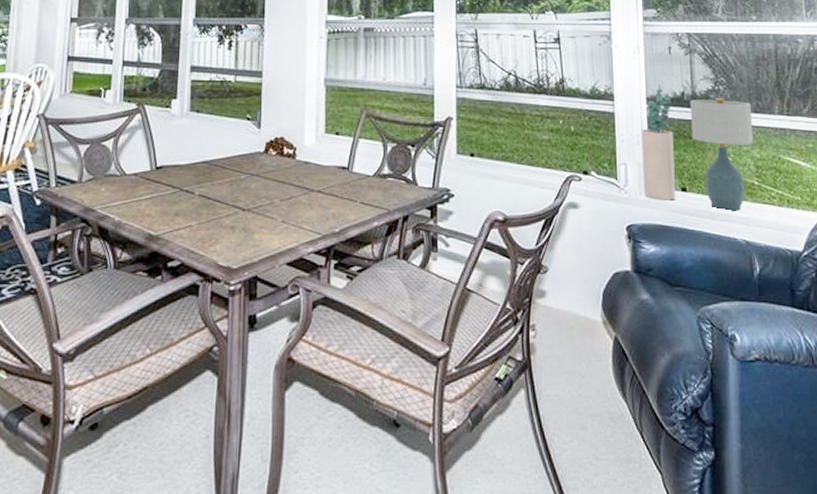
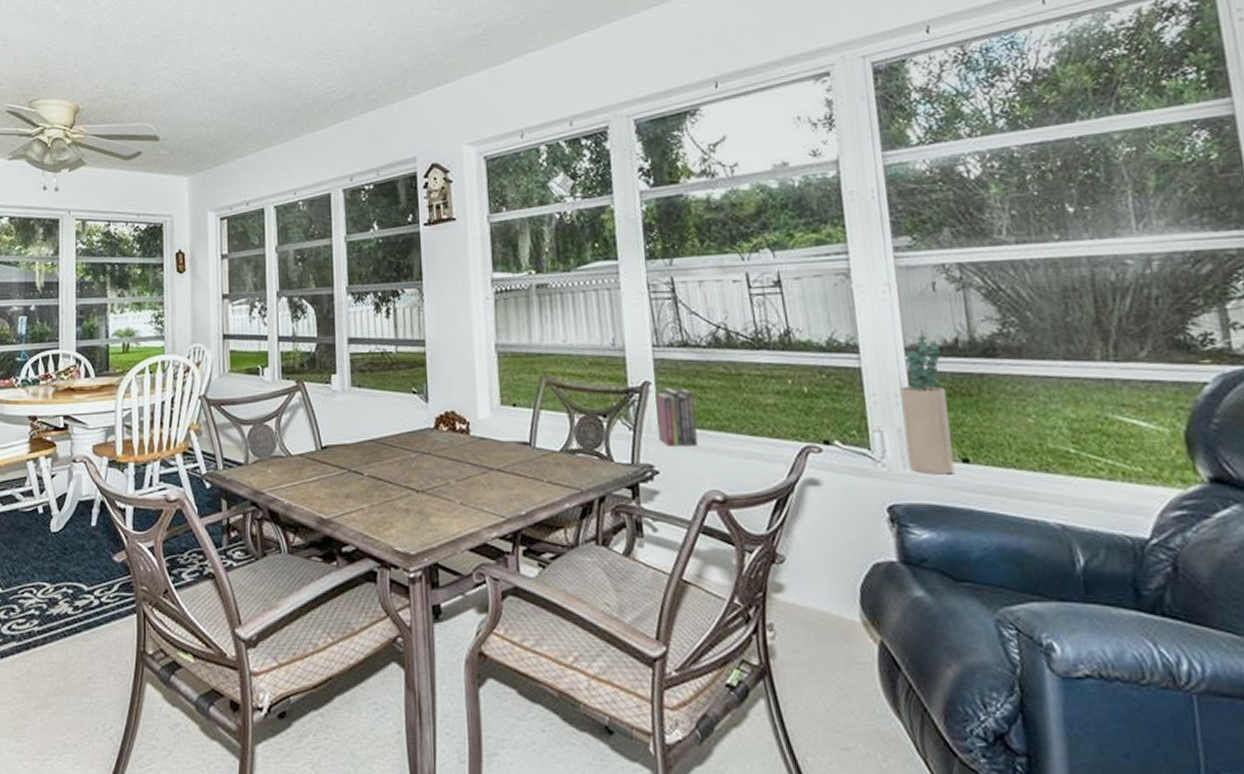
books: none [456,122,487,175] -> present [655,386,698,448]
table lamp: present [690,97,754,211] -> none [968,342,1066,487]

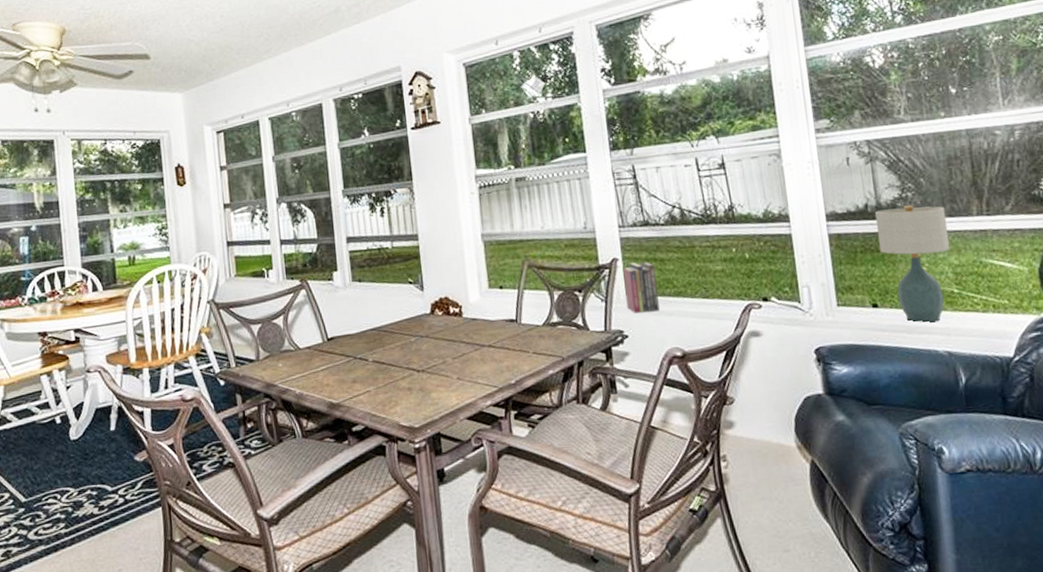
vase: present [900,329,955,475] -> none [822,198,867,320]
table lamp: none [968,342,1066,487] -> present [875,205,951,323]

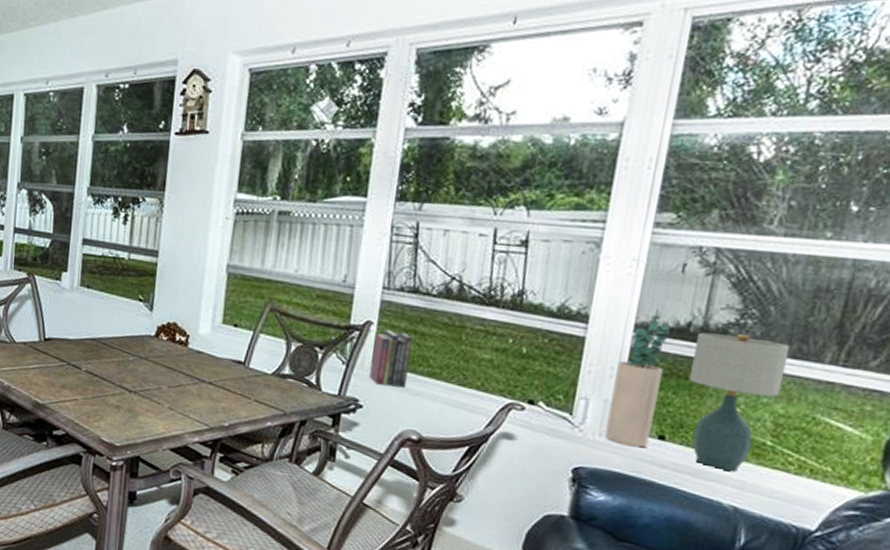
vase: none [822,198,867,320] -> present [604,309,671,448]

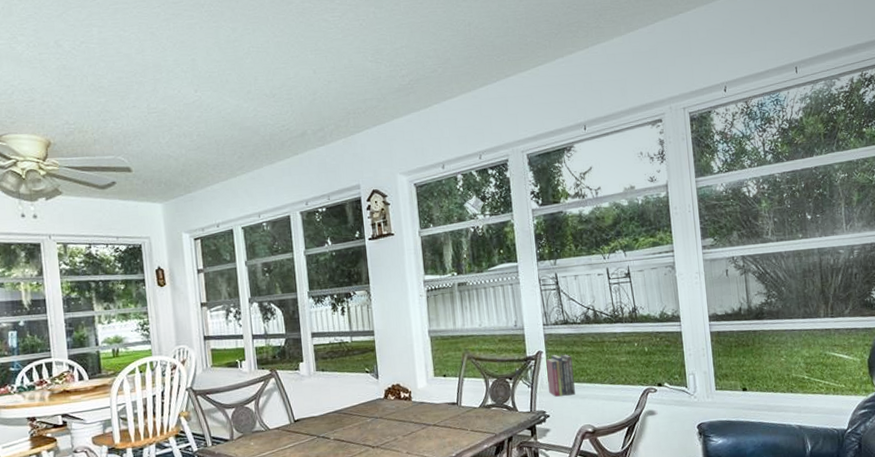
vase: present [604,309,671,448] -> none [705,303,738,401]
table lamp: present [689,332,791,472] -> none [747,308,803,403]

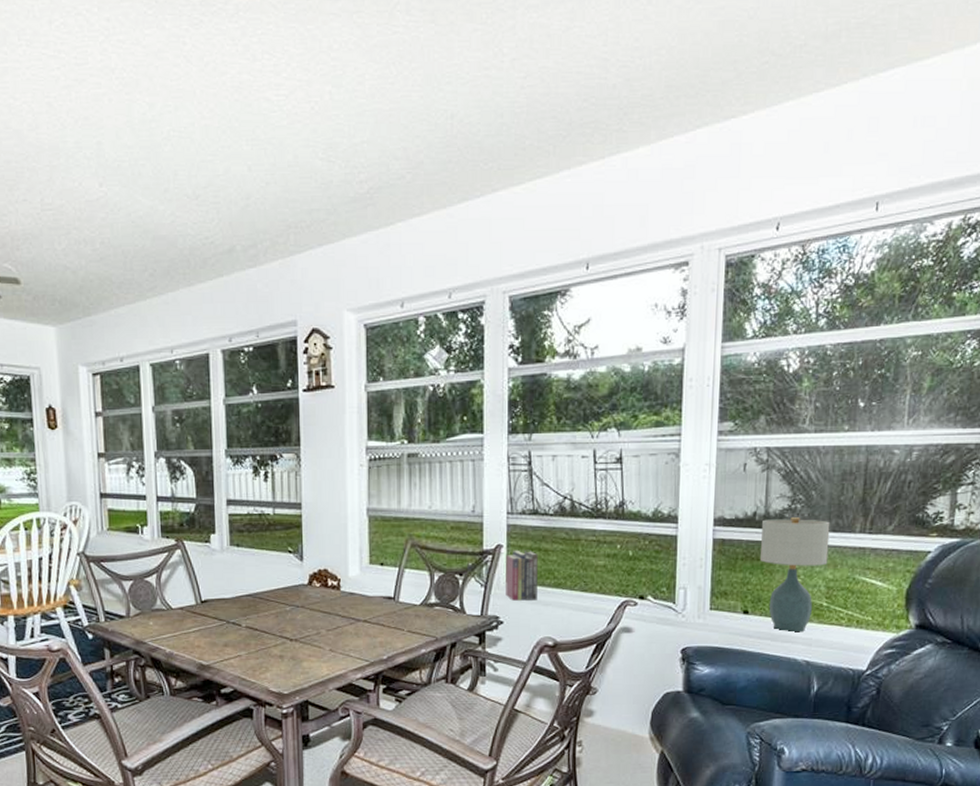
table lamp: none [747,308,803,403] -> present [760,516,830,633]

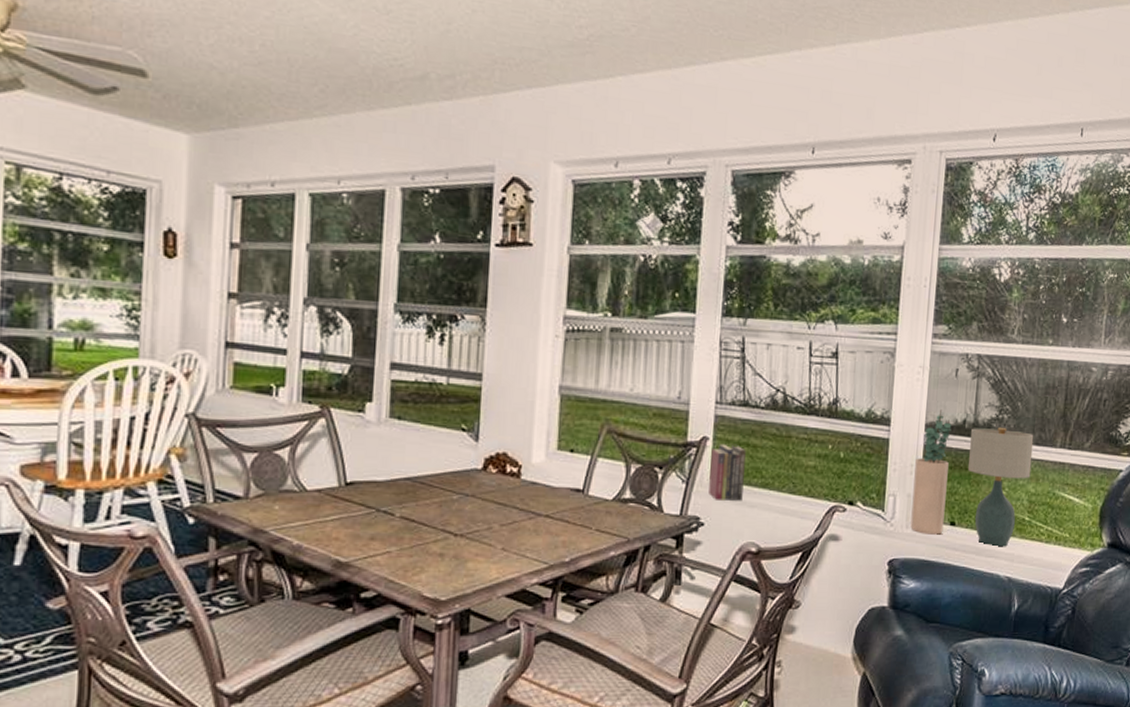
vase: none [702,504,741,623] -> present [910,409,952,535]

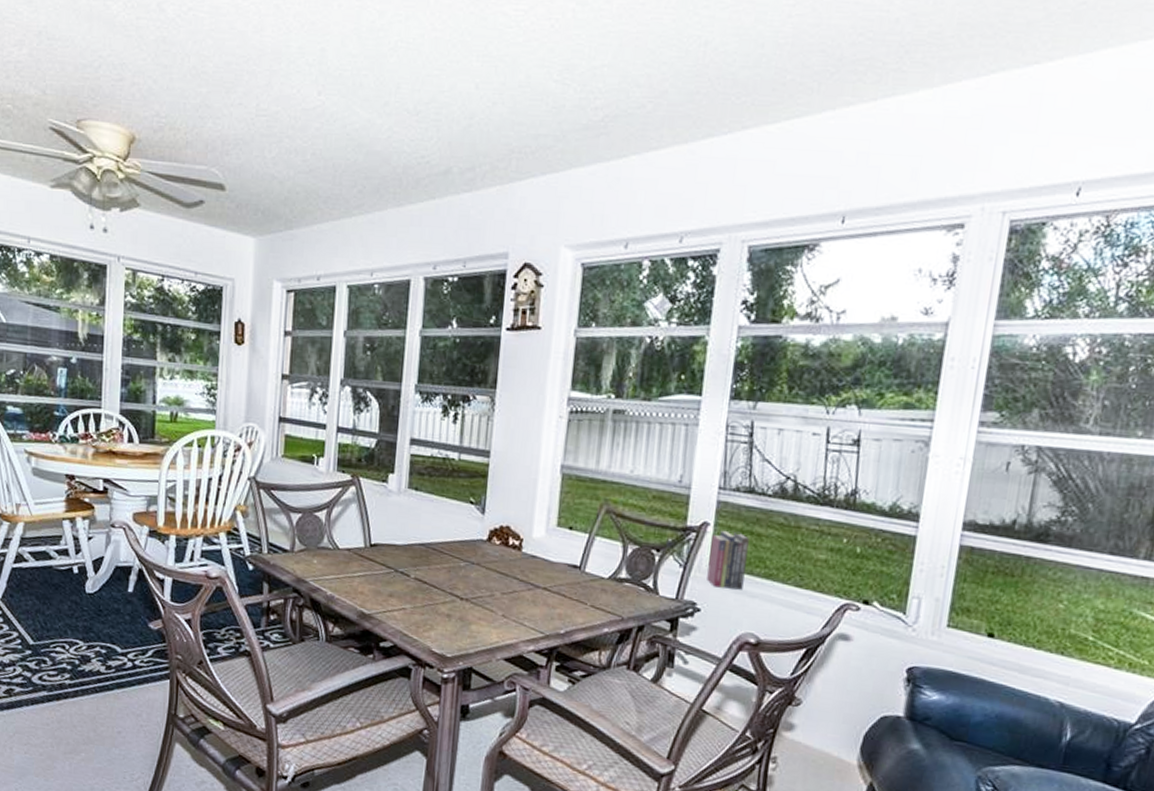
vase: present [910,409,952,535] -> none [937,507,997,646]
table lamp: present [968,427,1034,547] -> none [1015,530,1108,668]

